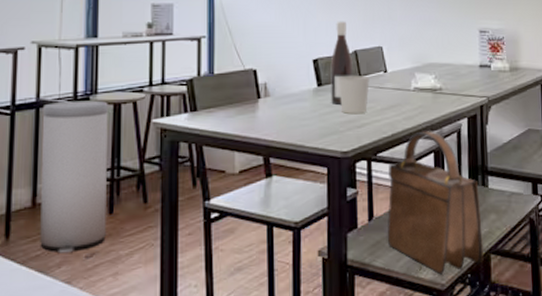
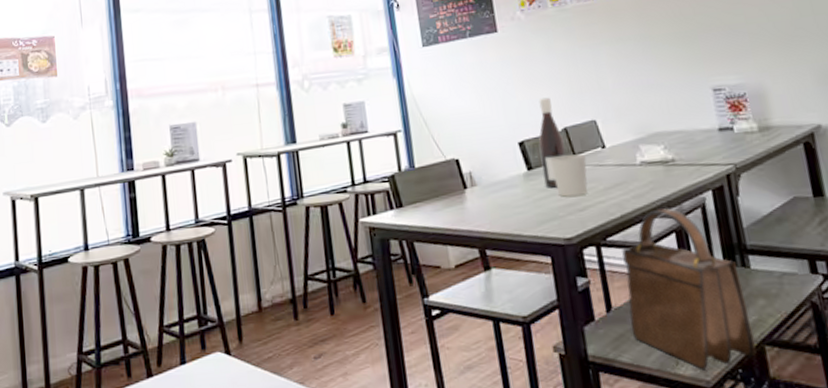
pedal bin: present [40,100,108,254] -> none [255,204,331,355]

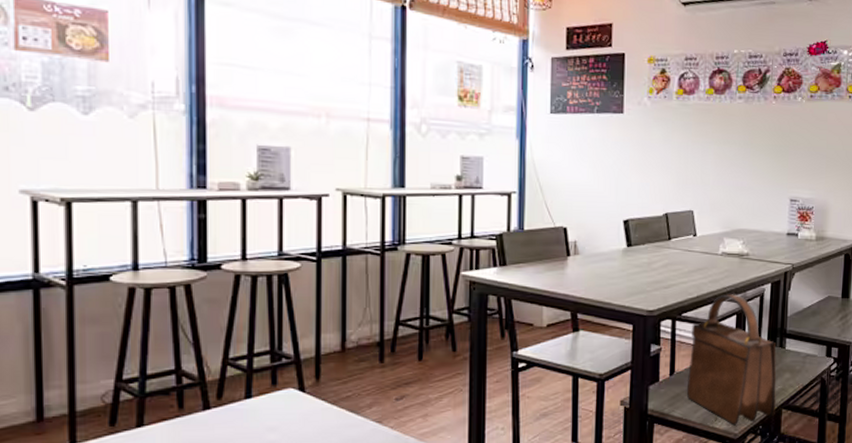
bottle: present [538,97,566,188] -> none [640,183,663,265]
dixie cup: present [550,154,588,197] -> none [648,238,678,276]

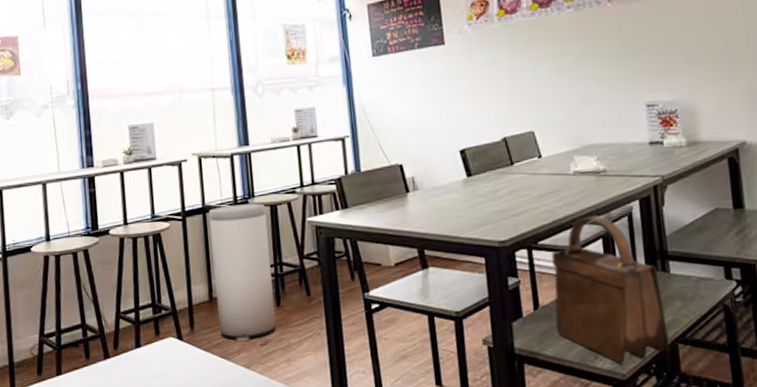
pedal bin: none [349,250,416,395] -> present [208,203,276,342]

